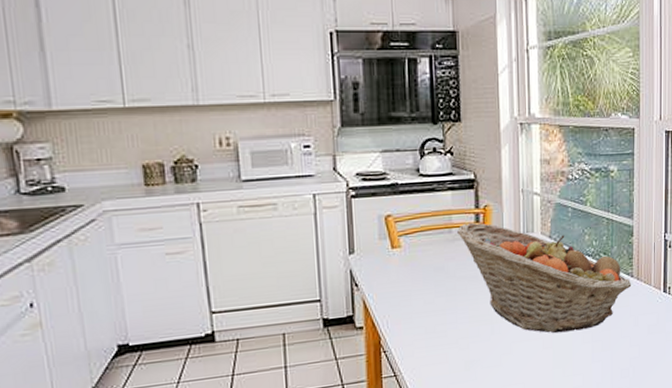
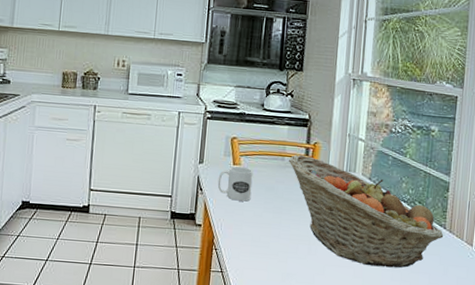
mug: none [375,248,418,291] -> present [217,166,253,202]

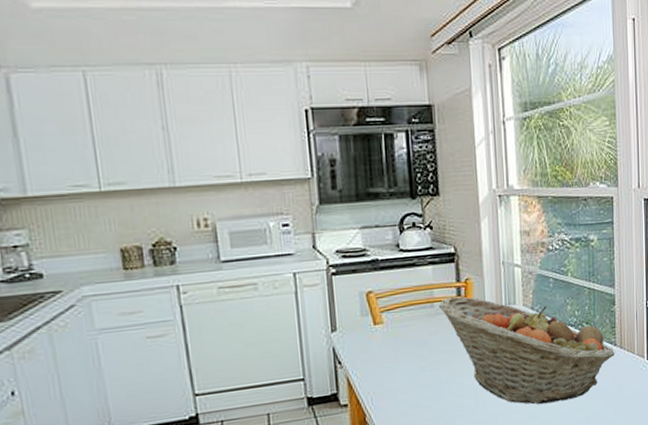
mug: present [217,166,253,202] -> none [358,324,402,367]

